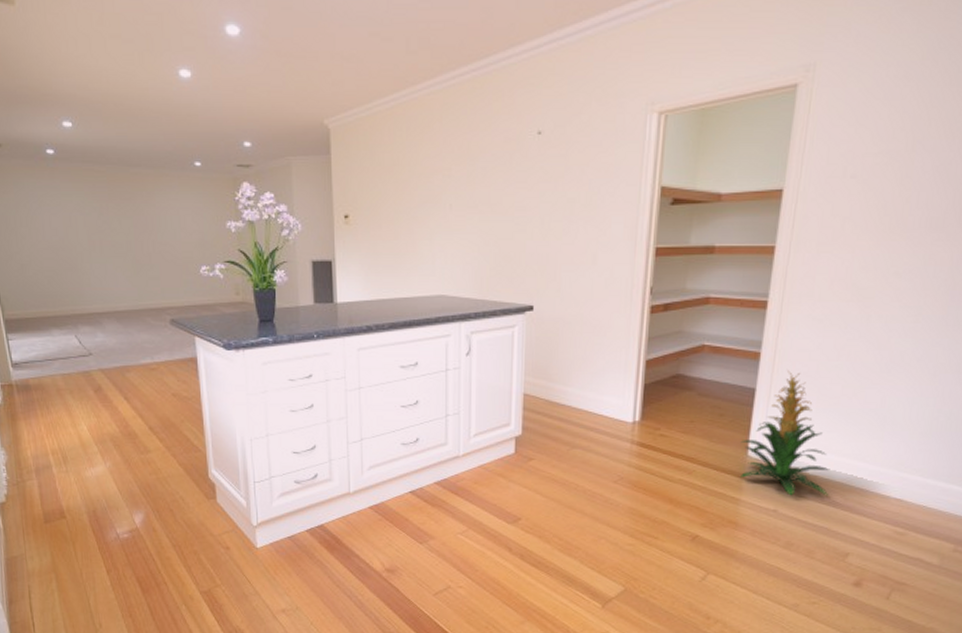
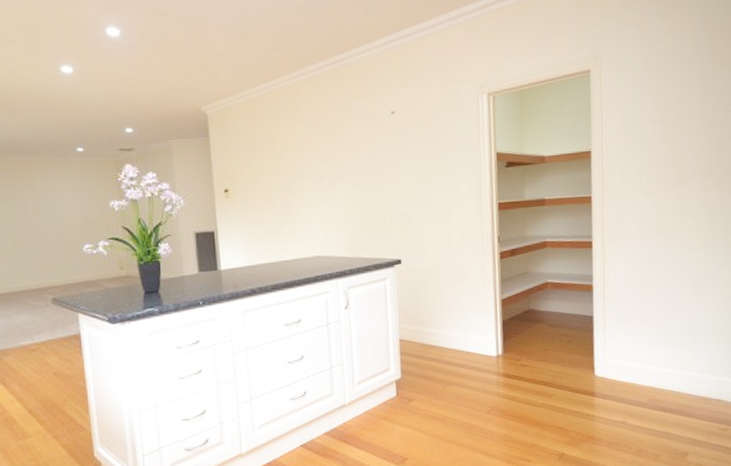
indoor plant: present [740,370,829,496] -> none [587,298,663,407]

